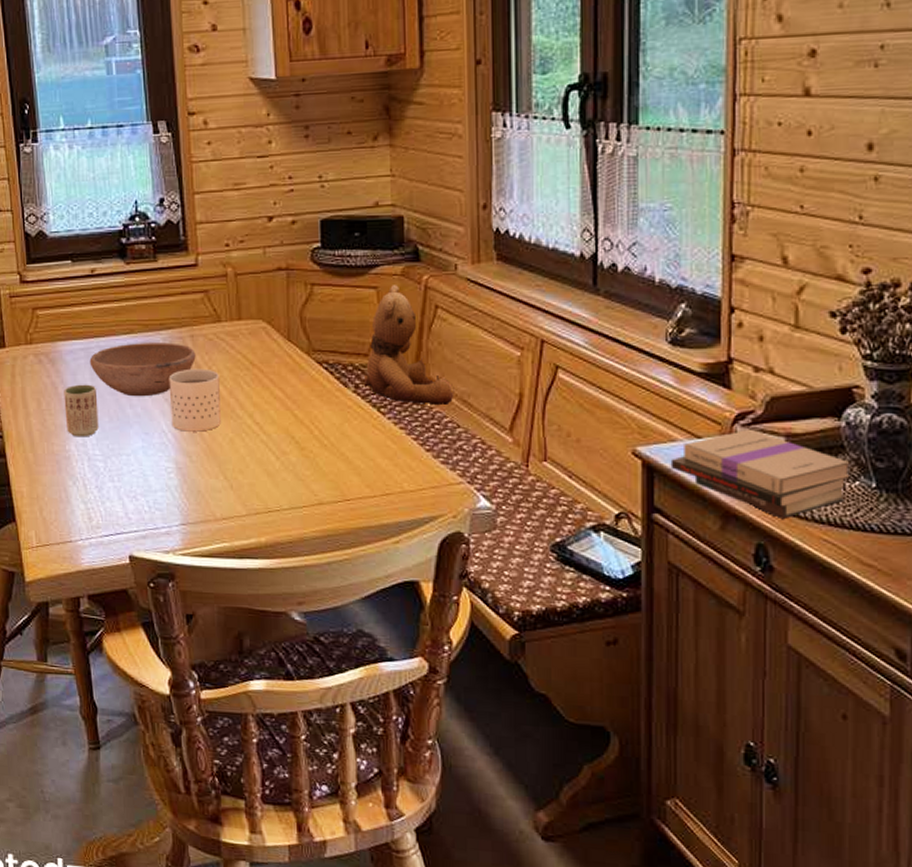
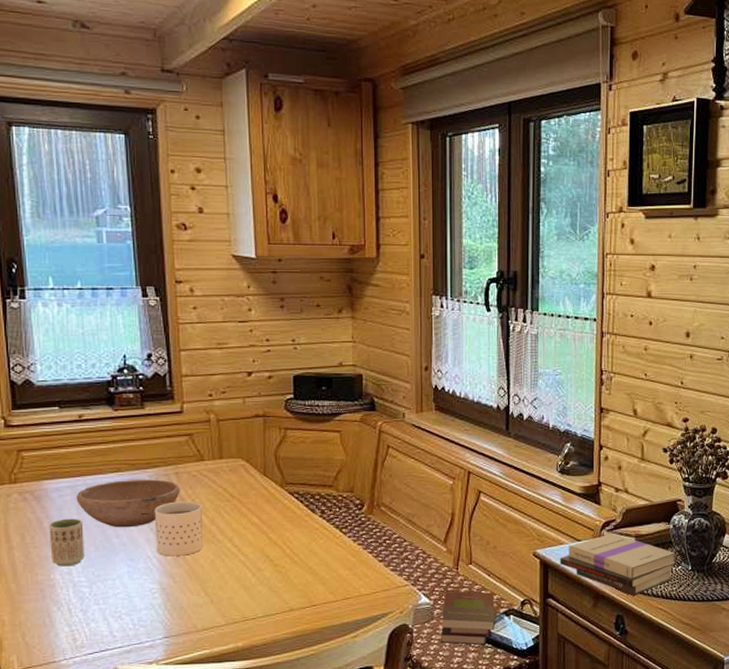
teddy bear: present [363,285,454,406] -> none [328,429,402,525]
books: none [506,493,578,568] -> present [441,590,495,645]

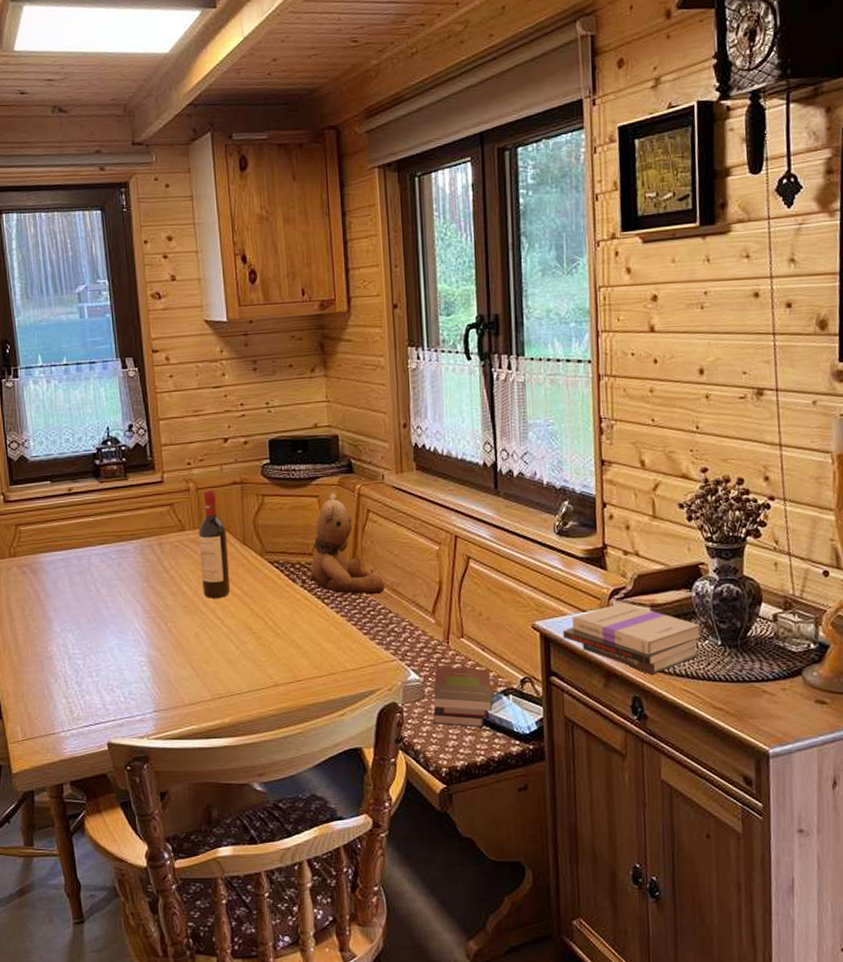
cup: present [49,518,85,567] -> none [45,590,78,639]
bowl: present [76,479,180,528] -> none [68,550,164,600]
mug: present [154,501,203,556] -> none [140,572,187,629]
wine bottle: none [218,421,249,527] -> present [198,490,231,598]
teddy bear: none [328,429,402,525] -> present [309,493,386,595]

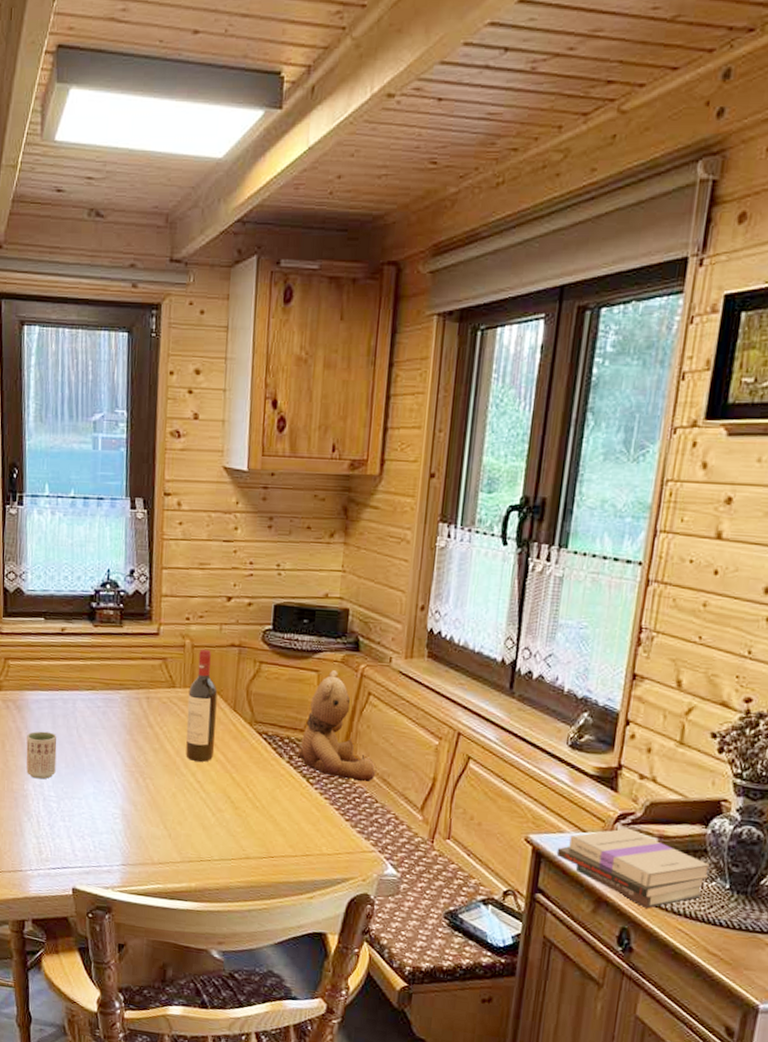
cup: none [45,590,78,639] -> present [26,731,57,780]
books: present [433,666,492,728] -> none [405,864,472,933]

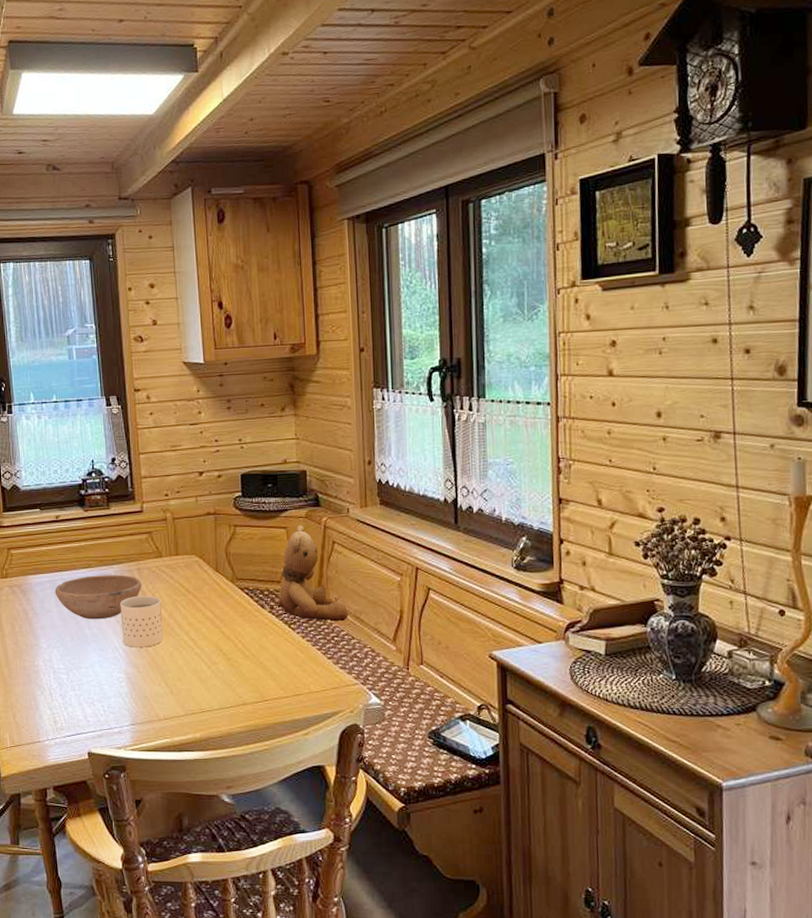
cup: present [26,731,57,780] -> none [33,610,63,654]
bowl: none [52,699,150,749] -> present [55,575,142,620]
mug: none [122,727,169,785] -> present [120,595,163,647]
wine bottle: present [185,649,218,762] -> none [174,519,204,621]
books: present [556,828,711,908] -> none [519,635,656,706]

